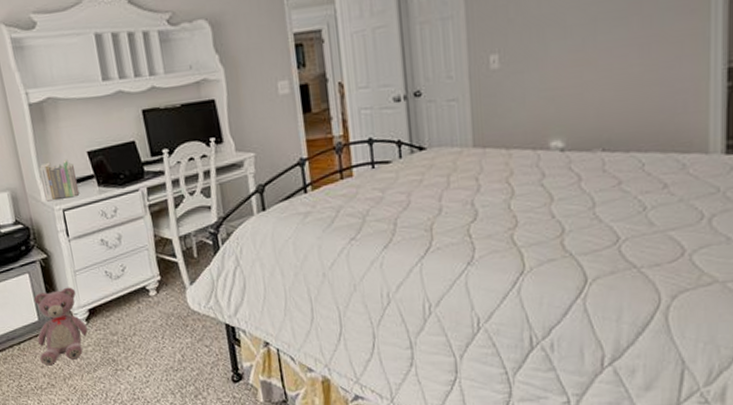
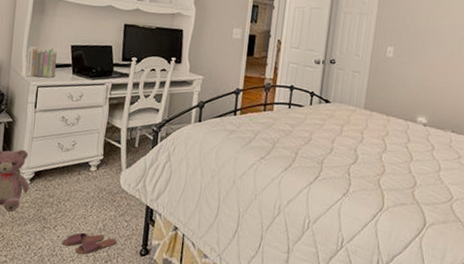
slippers: none [140,366,202,392] -> present [62,232,117,254]

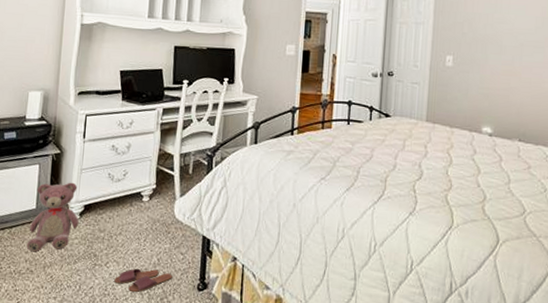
books: present [25,45,57,78] -> none [73,73,106,106]

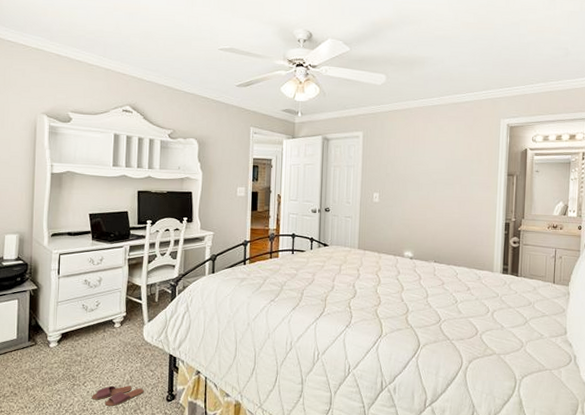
teddy bear: present [26,182,80,253] -> none [9,314,58,377]

